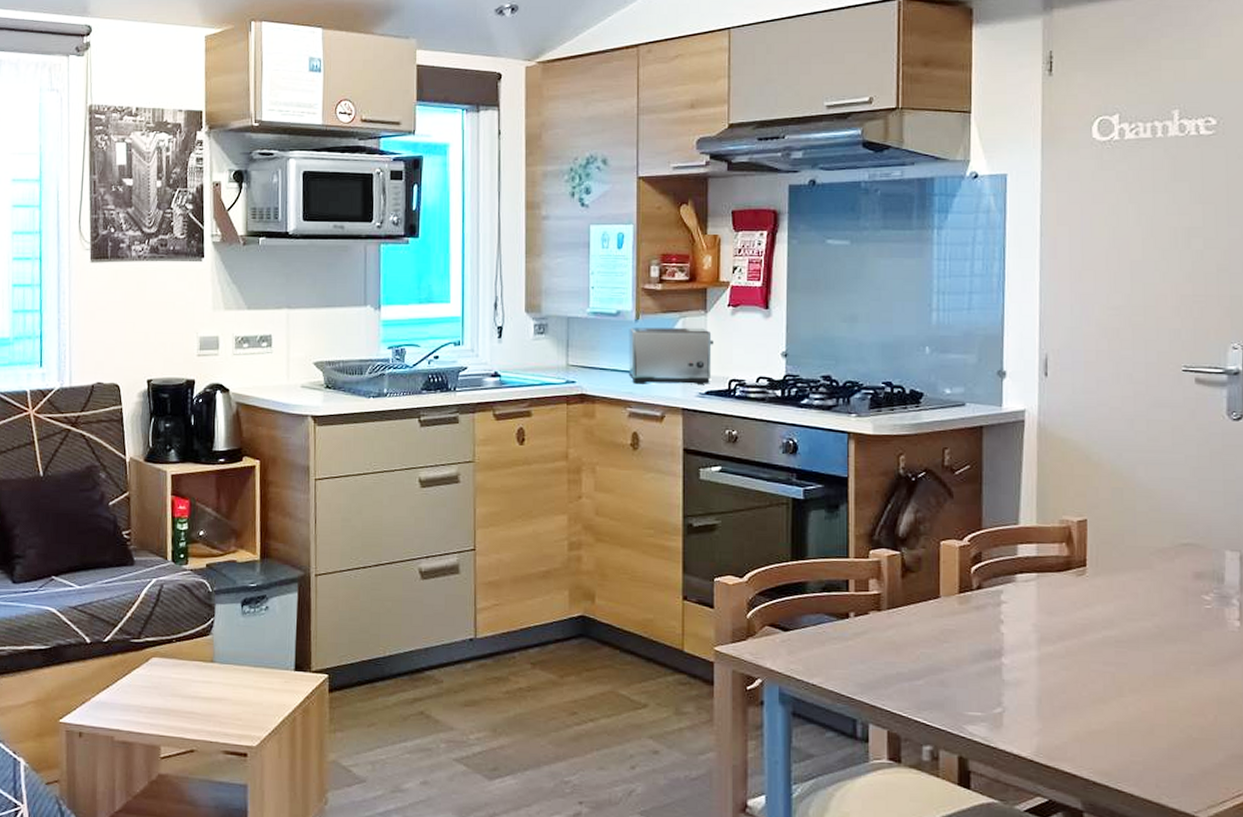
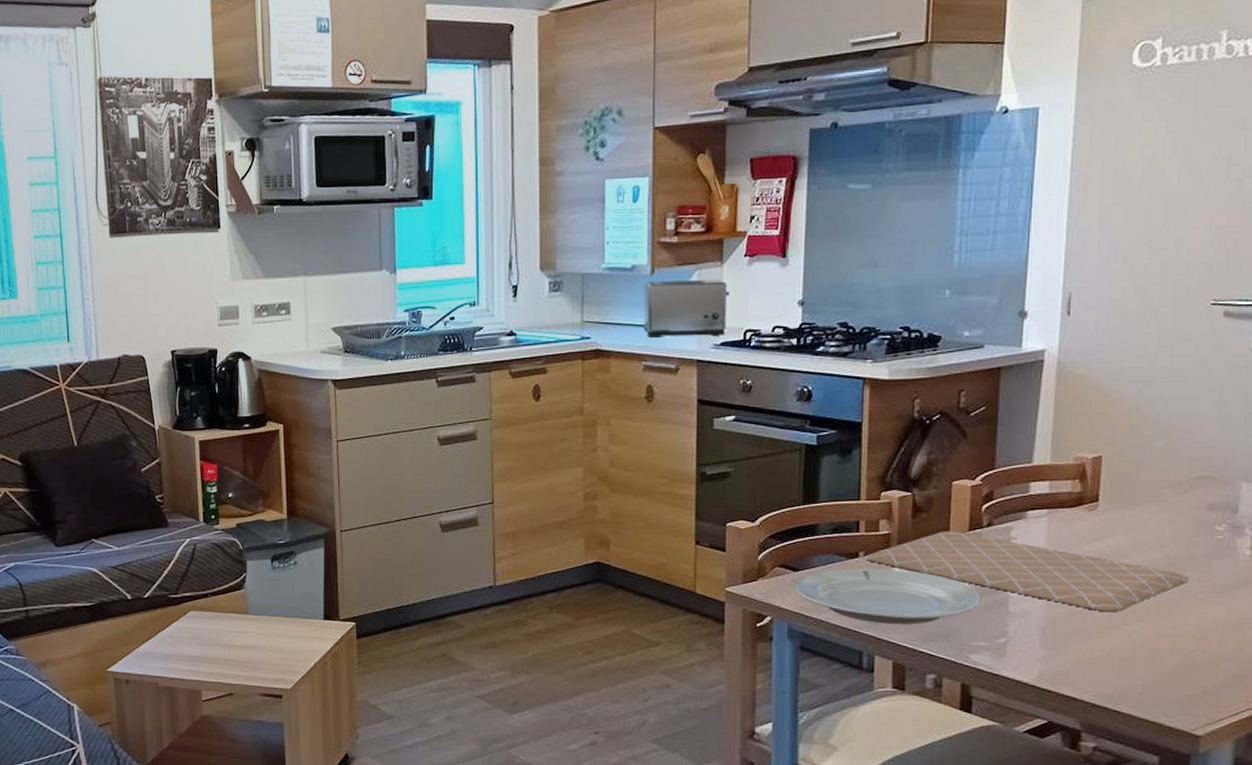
plate: none [783,629,976,691] -> present [793,568,982,625]
placemat: none [856,592,1182,684] -> present [865,530,1190,613]

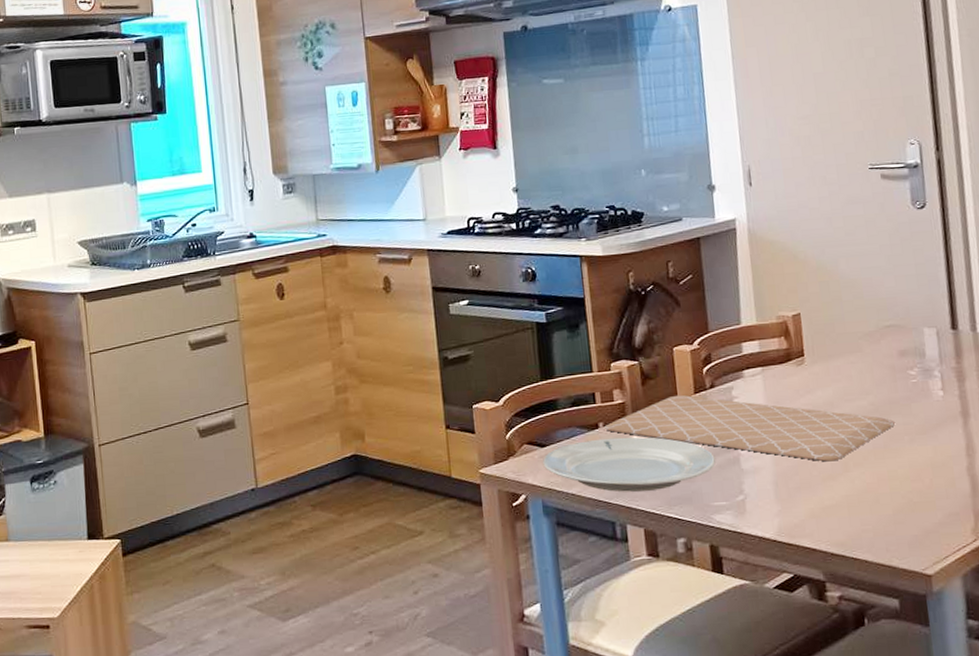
toaster: present [643,279,730,338] -> none [371,172,451,231]

